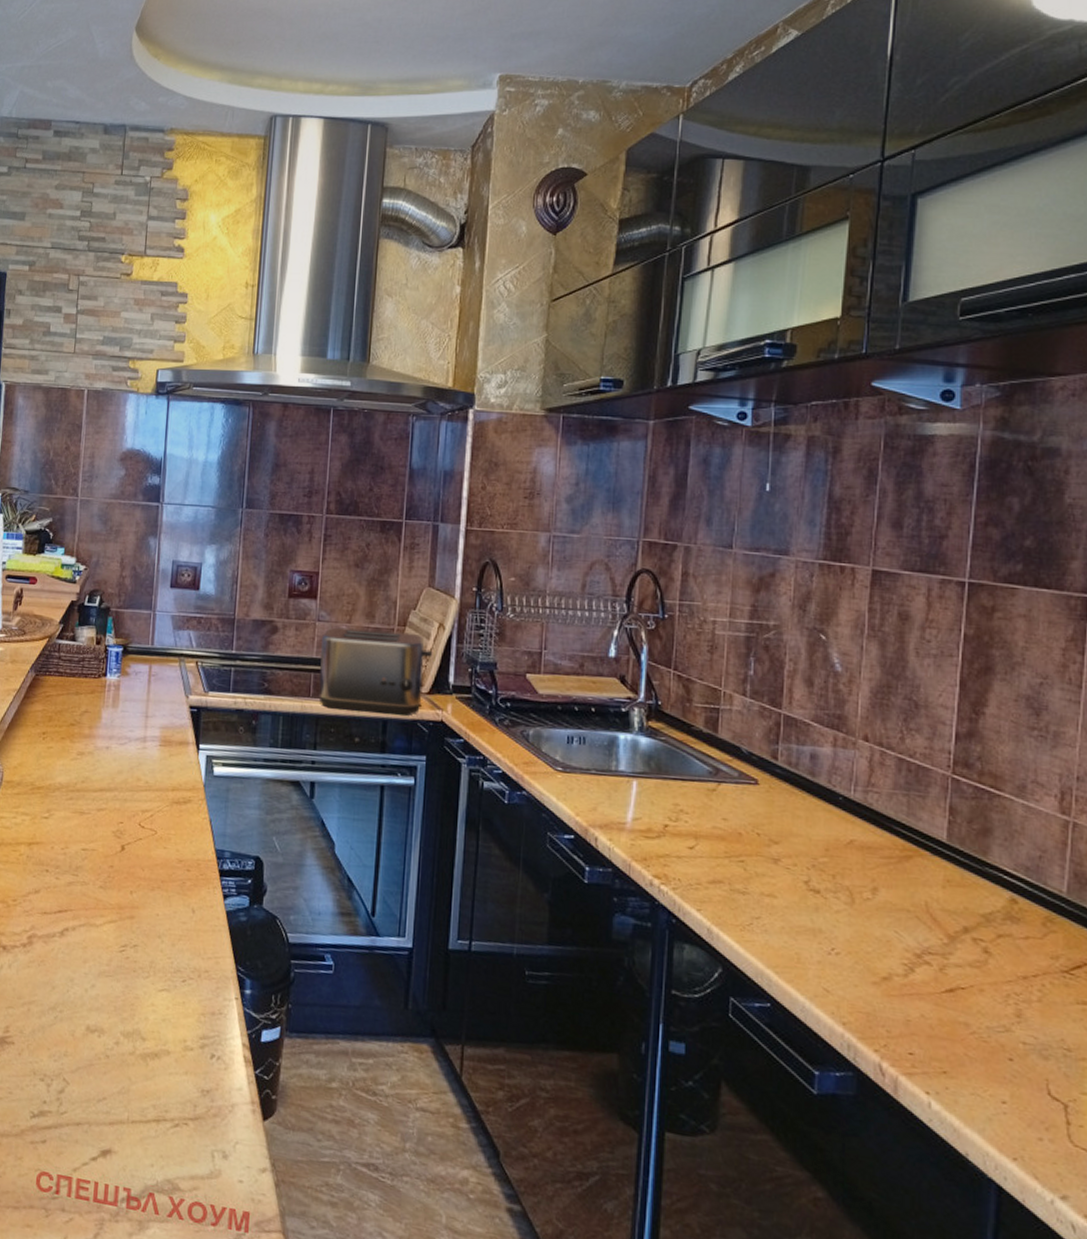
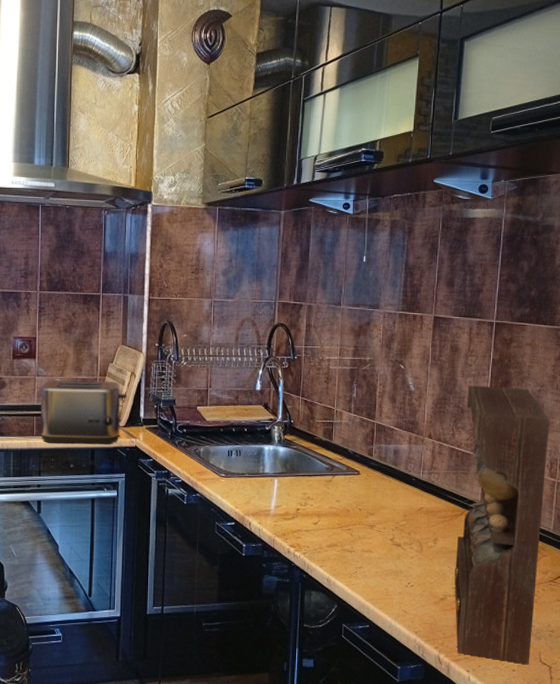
spice rack: none [904,669,1059,1097] -> present [454,385,550,665]

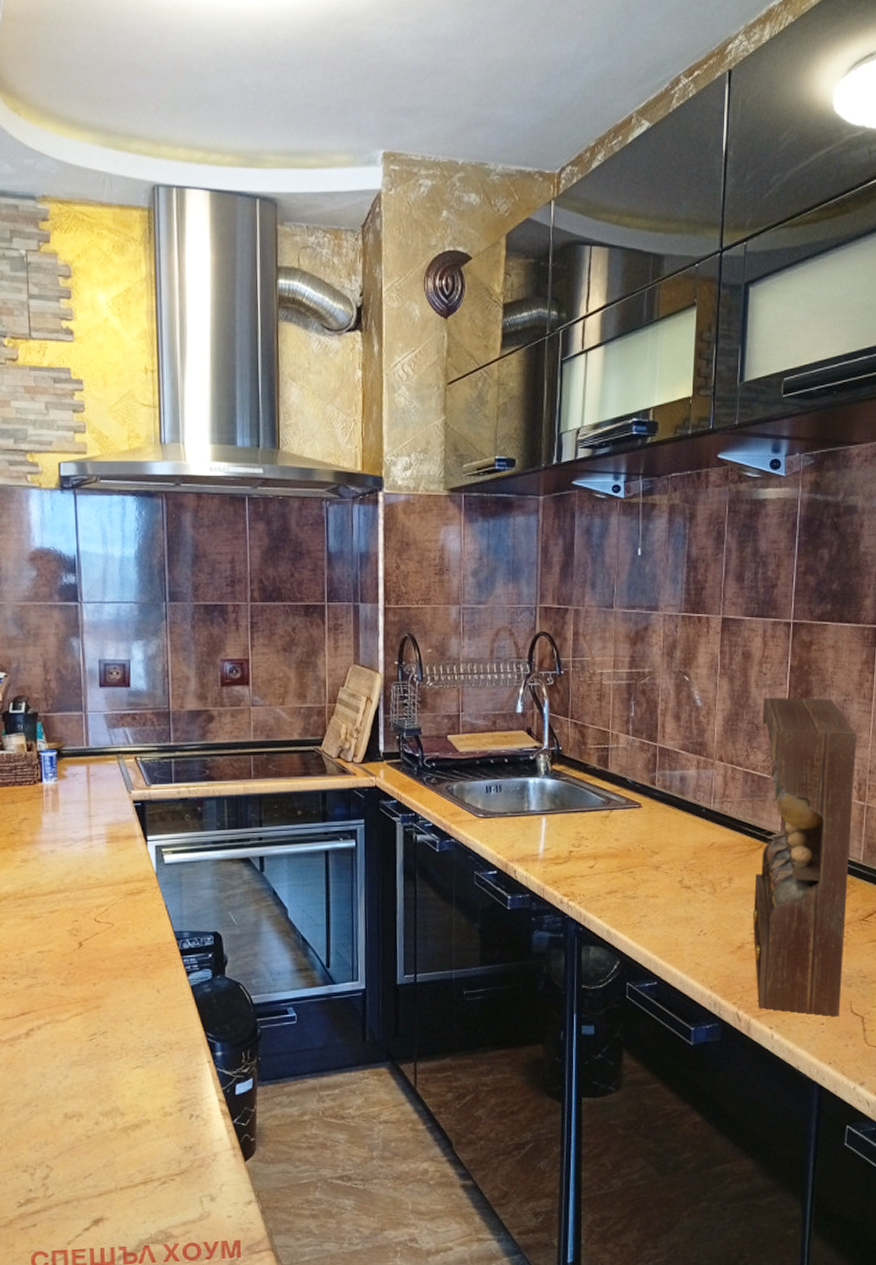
toaster: present [40,380,127,444] -> none [257,709,363,787]

